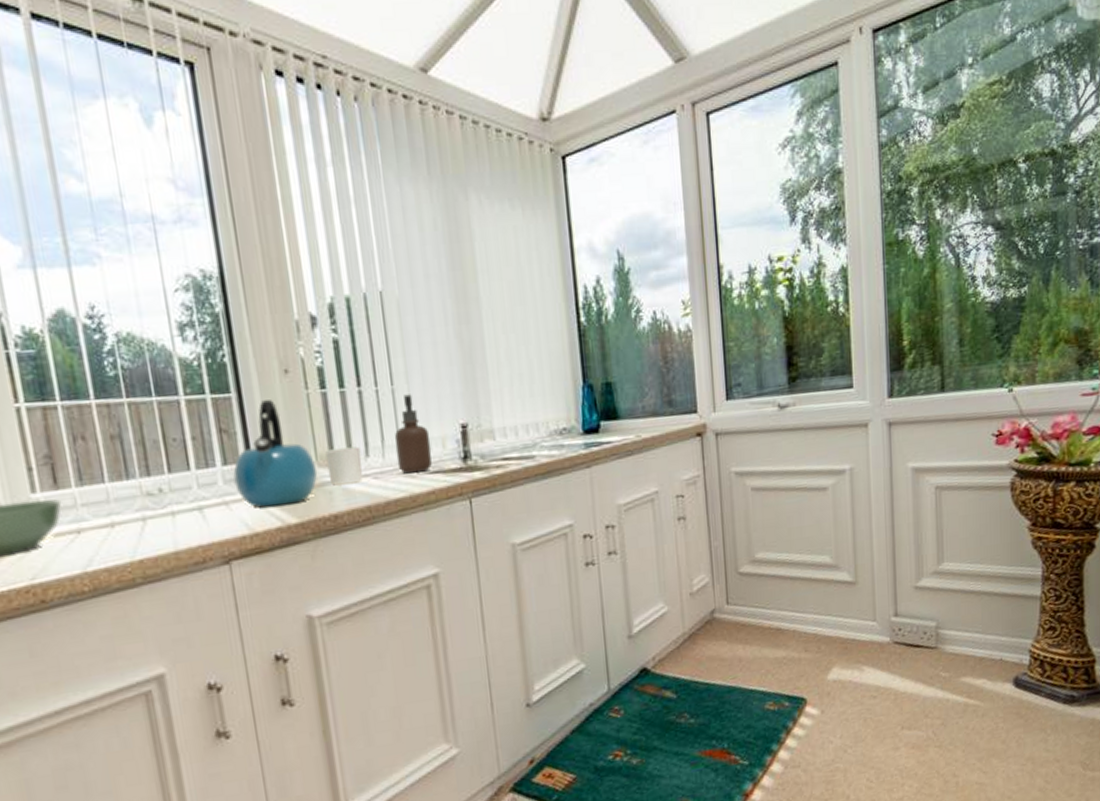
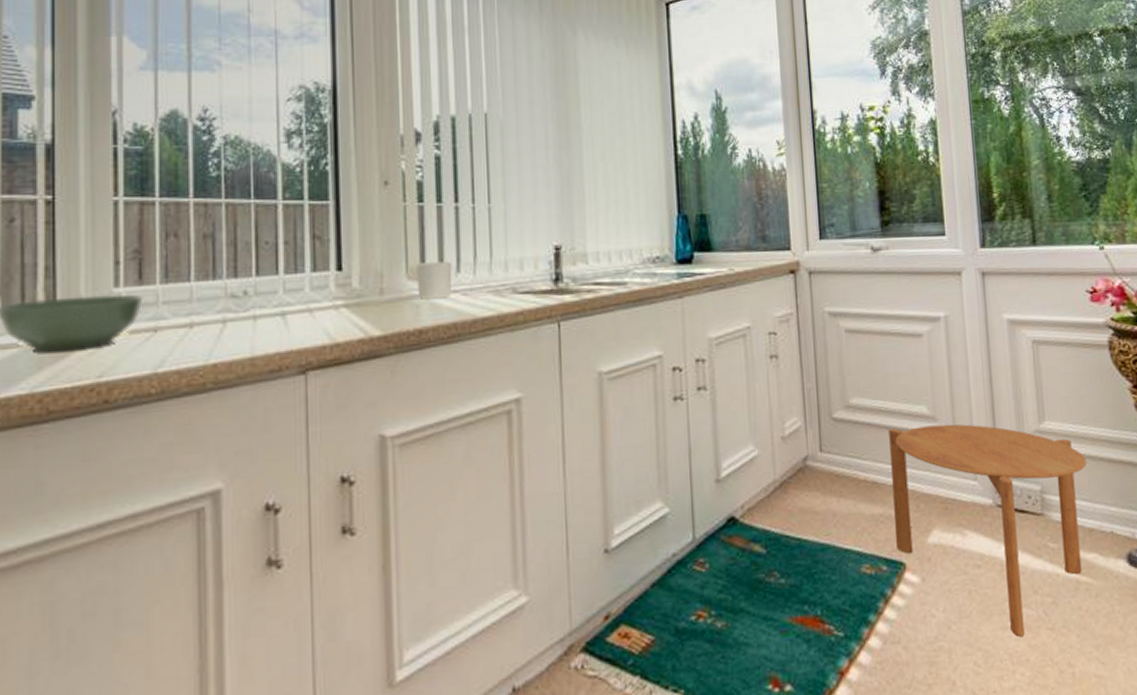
kettle: present [233,400,317,507] -> none [321,210,405,317]
soap dispenser: present [394,394,432,474] -> none [487,213,523,292]
side table: none [793,570,981,755] -> present [889,424,1086,637]

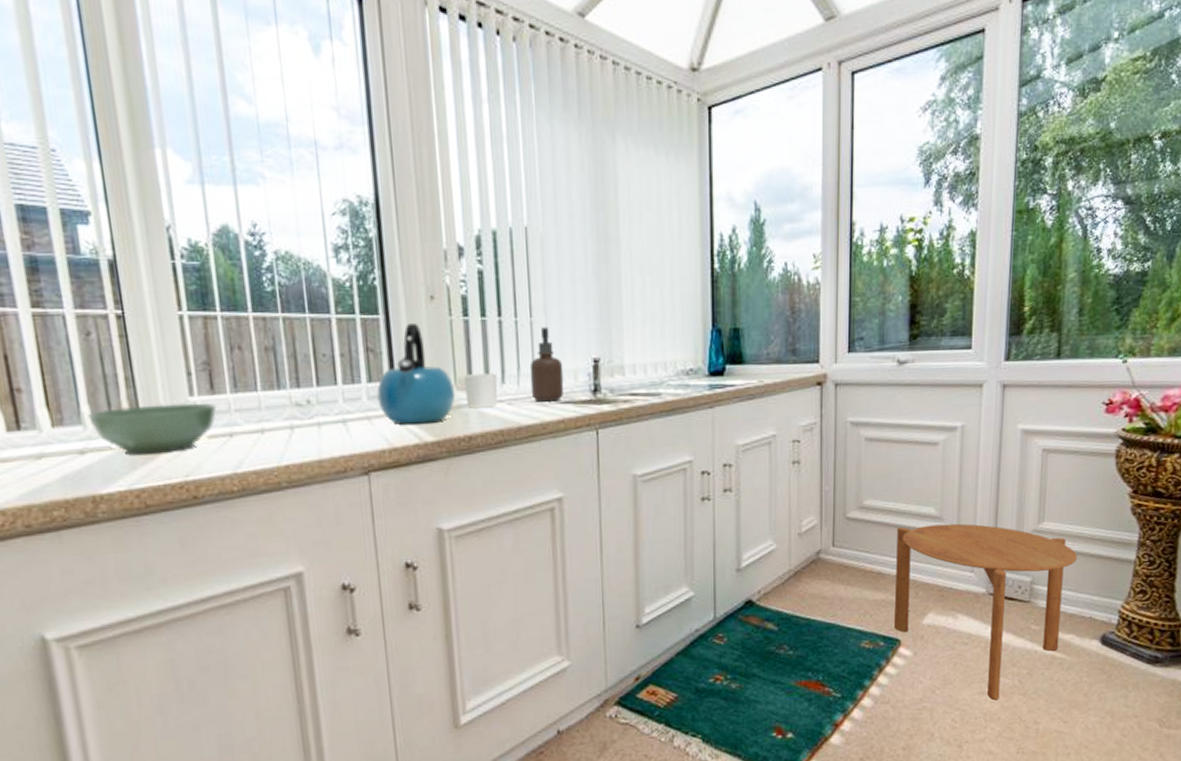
kettle: none [321,210,405,317] -> present [377,323,455,424]
soap dispenser: none [487,213,523,292] -> present [529,327,564,402]

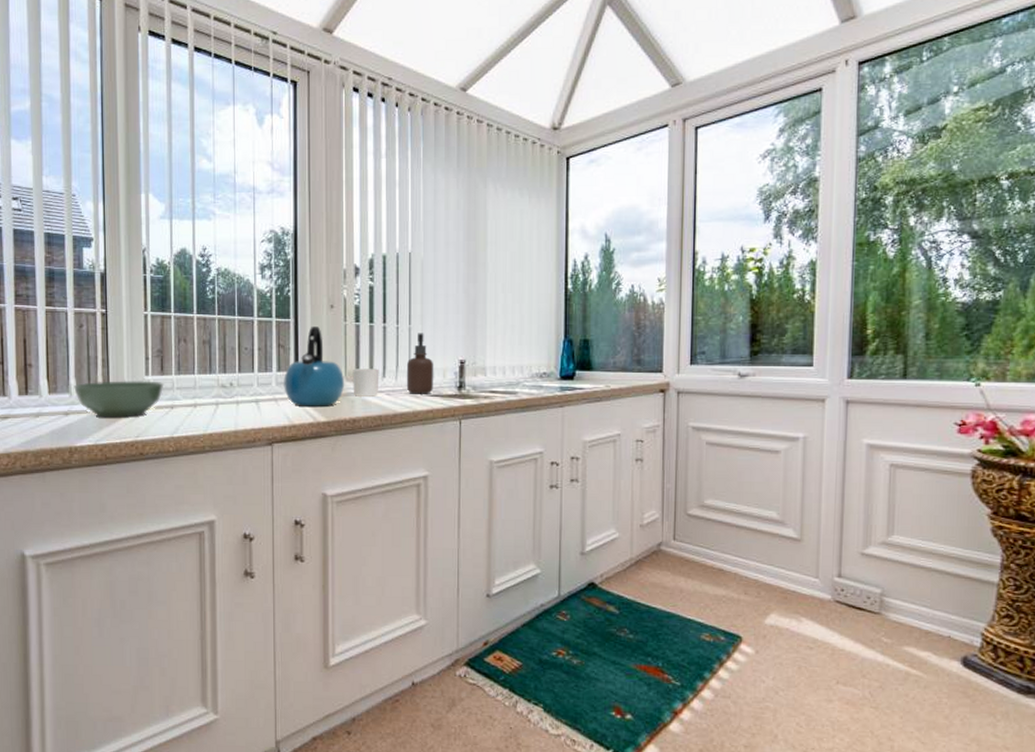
side table: present [894,523,1077,701] -> none [735,528,931,710]

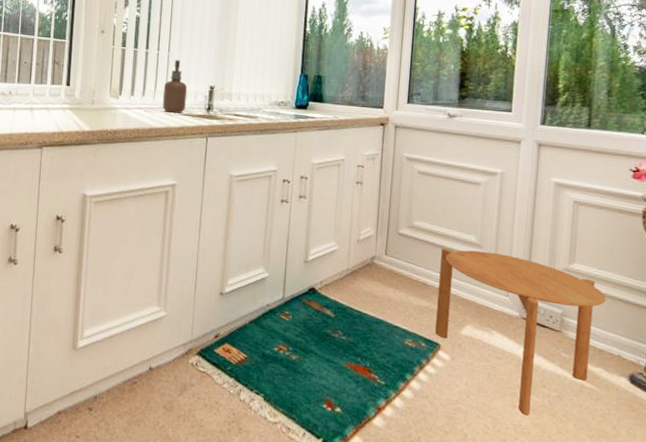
kettle: present [284,327,344,406] -> none [56,48,109,118]
mug: present [353,369,379,397] -> none [115,86,140,112]
side table: none [735,528,931,710] -> present [435,248,606,416]

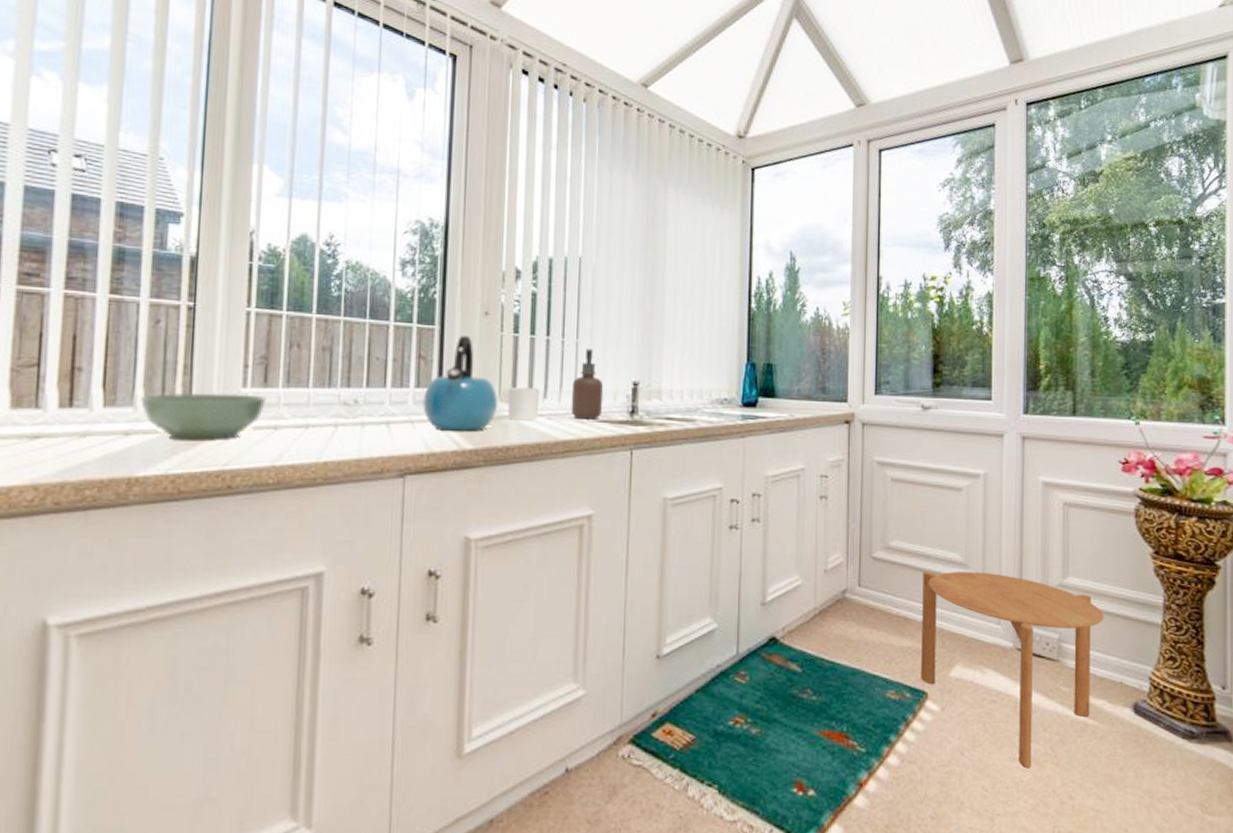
kettle: none [56,48,109,118] -> present [423,336,497,431]
mug: none [115,86,140,112] -> present [507,387,540,421]

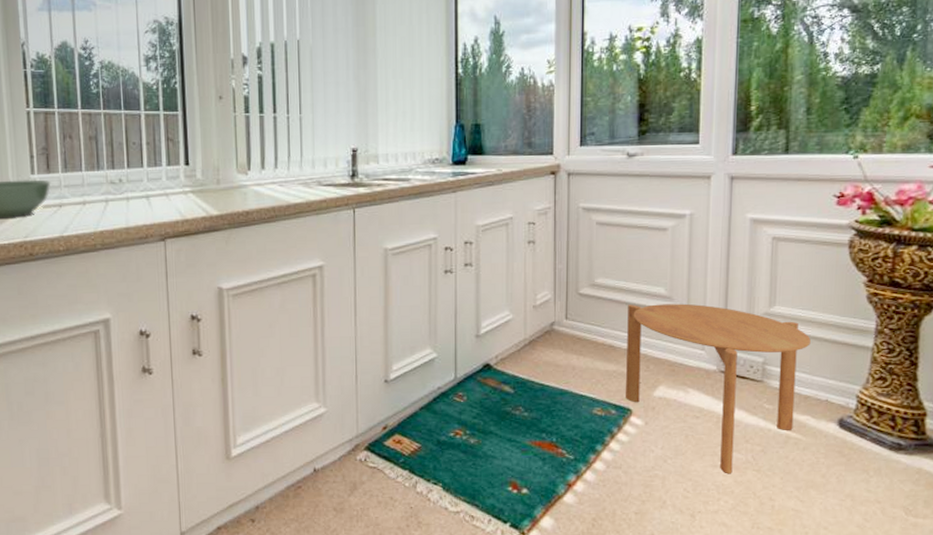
kettle: present [423,336,497,431] -> none [174,119,236,200]
mug: present [507,387,540,421] -> none [244,160,272,189]
soap dispenser: present [570,348,604,419] -> none [298,122,327,184]

